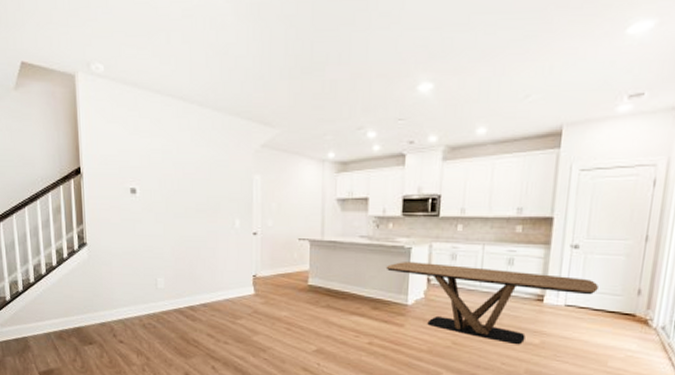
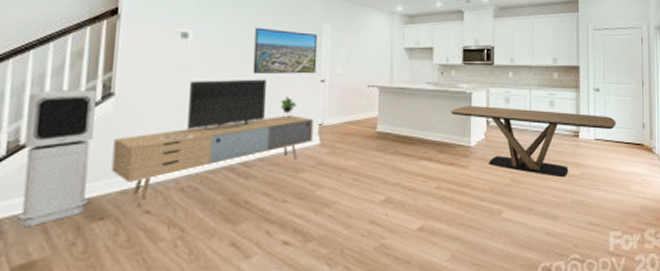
air purifier: none [29,240,80,344] -> present [17,90,97,227]
media console: none [91,231,248,332] -> present [111,79,314,200]
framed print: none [191,181,249,227] -> present [252,27,318,75]

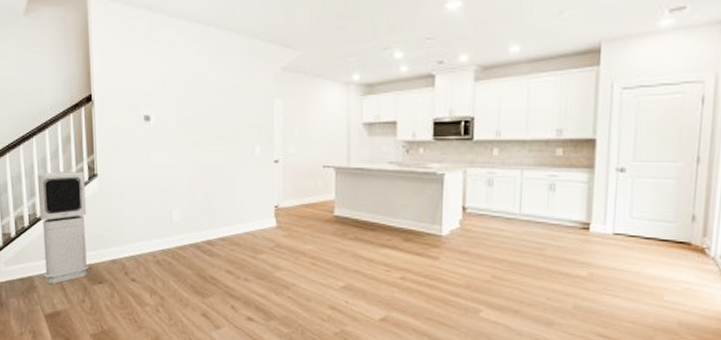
media console: present [111,79,314,200] -> none [102,160,270,269]
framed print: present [252,27,318,75] -> none [208,107,269,156]
dining table: present [450,106,616,178] -> none [417,189,648,278]

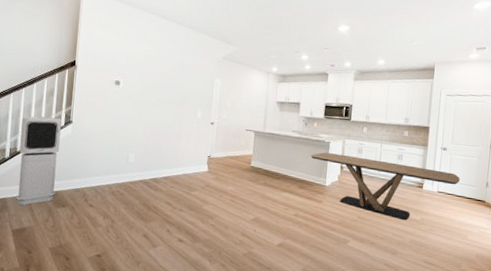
dining table: none [417,189,648,278] -> present [310,152,460,221]

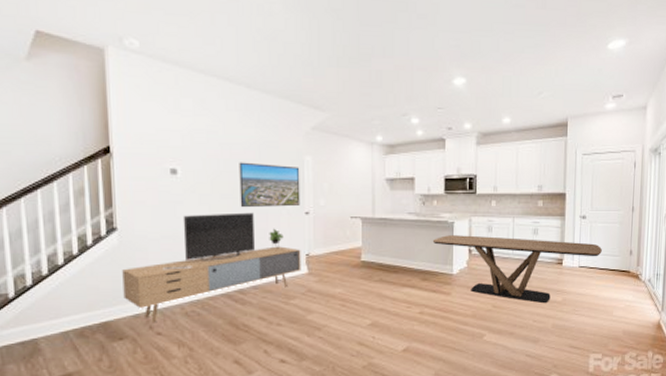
air purifier: present [15,116,62,206] -> none [42,226,108,345]
media console: none [70,116,204,197] -> present [122,212,301,323]
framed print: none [162,79,211,118] -> present [239,162,300,208]

